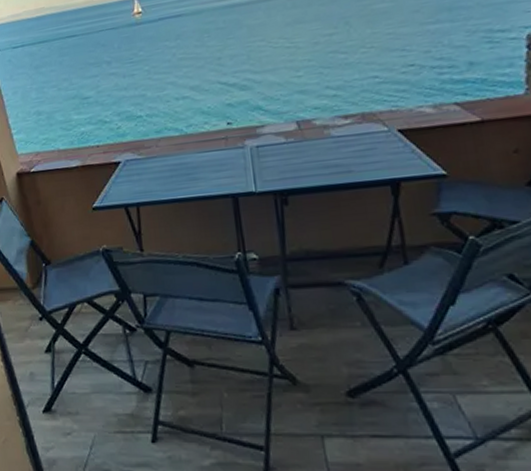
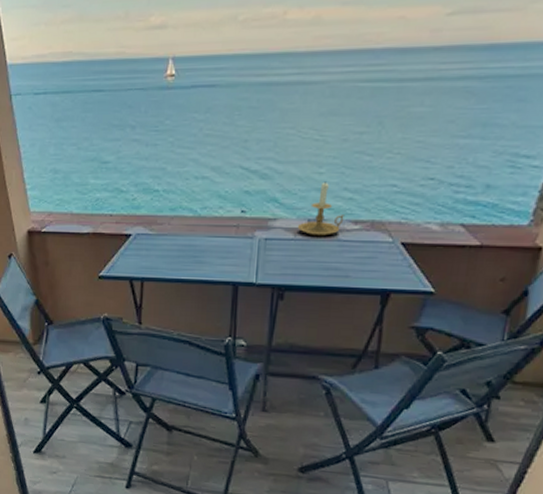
candle holder: none [286,83,333,137] -> present [297,181,344,237]

